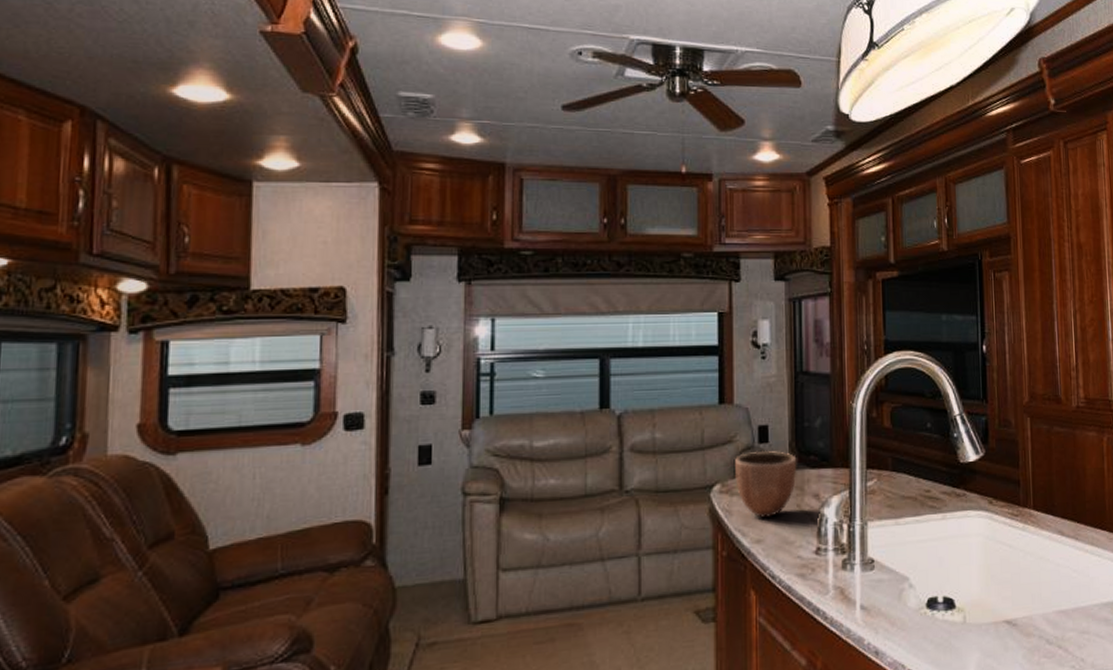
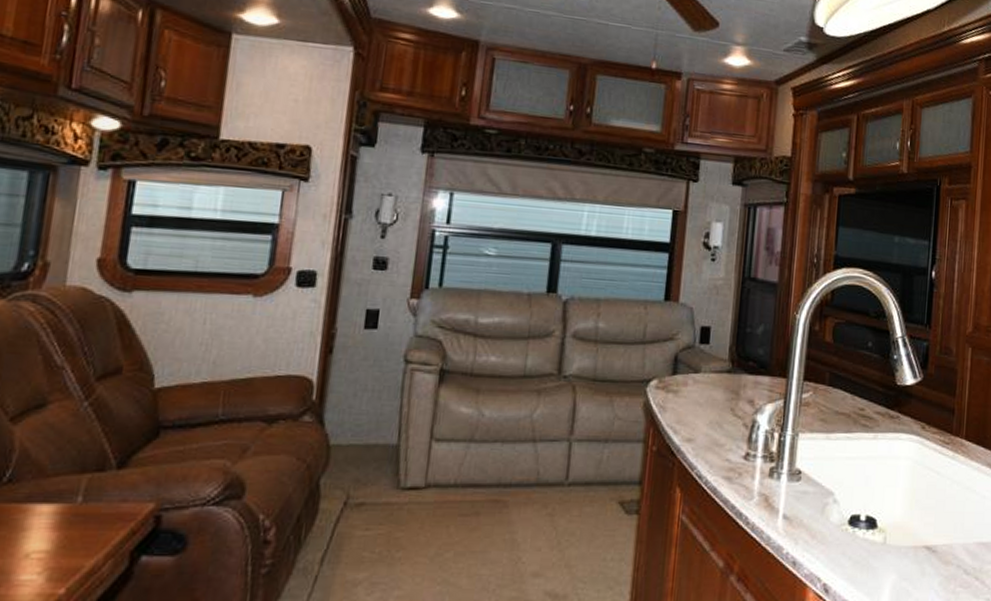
decorative bowl: present [735,450,797,518] -> none [672,351,736,418]

